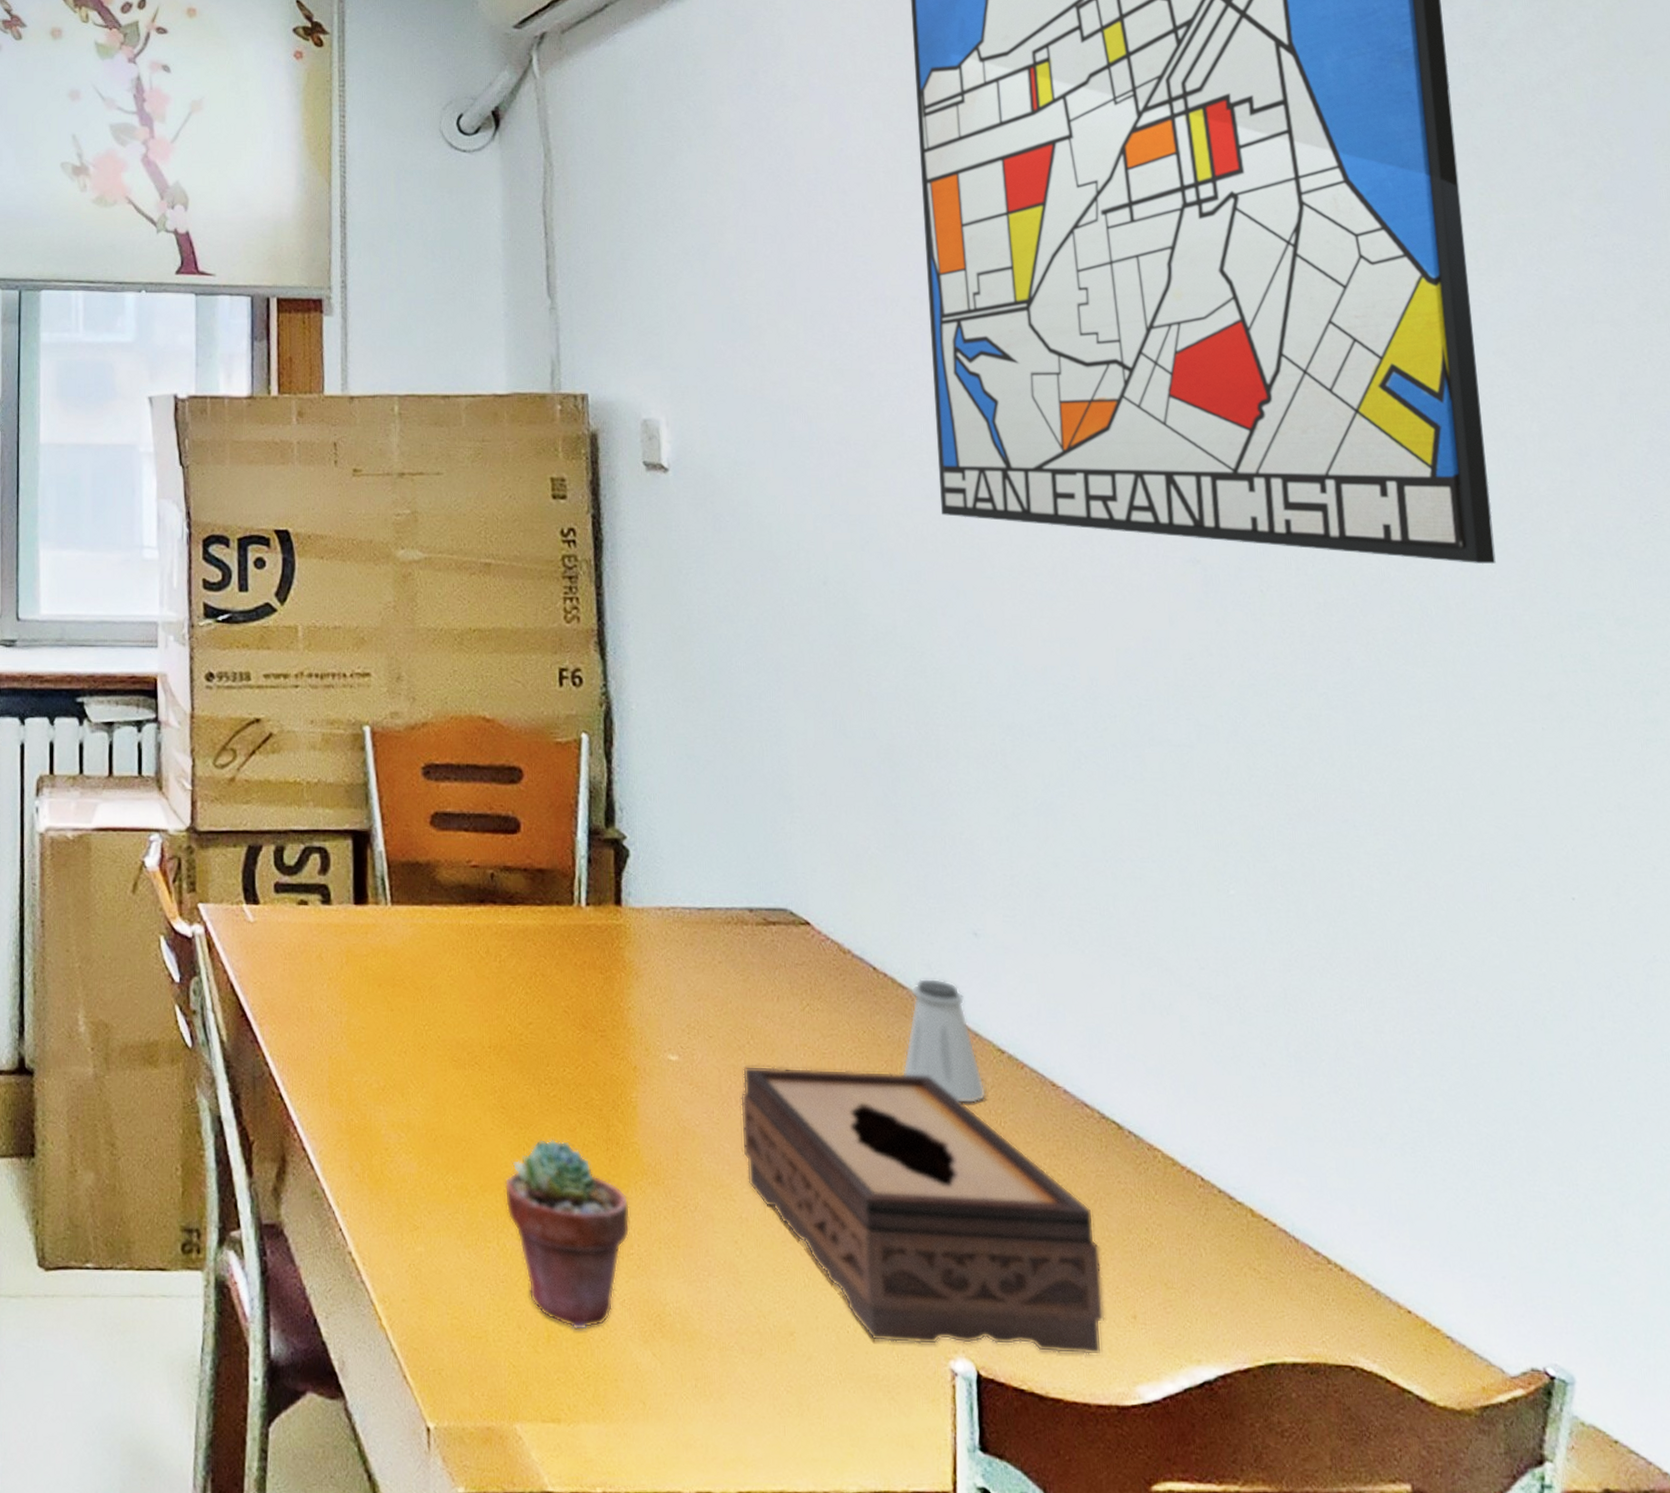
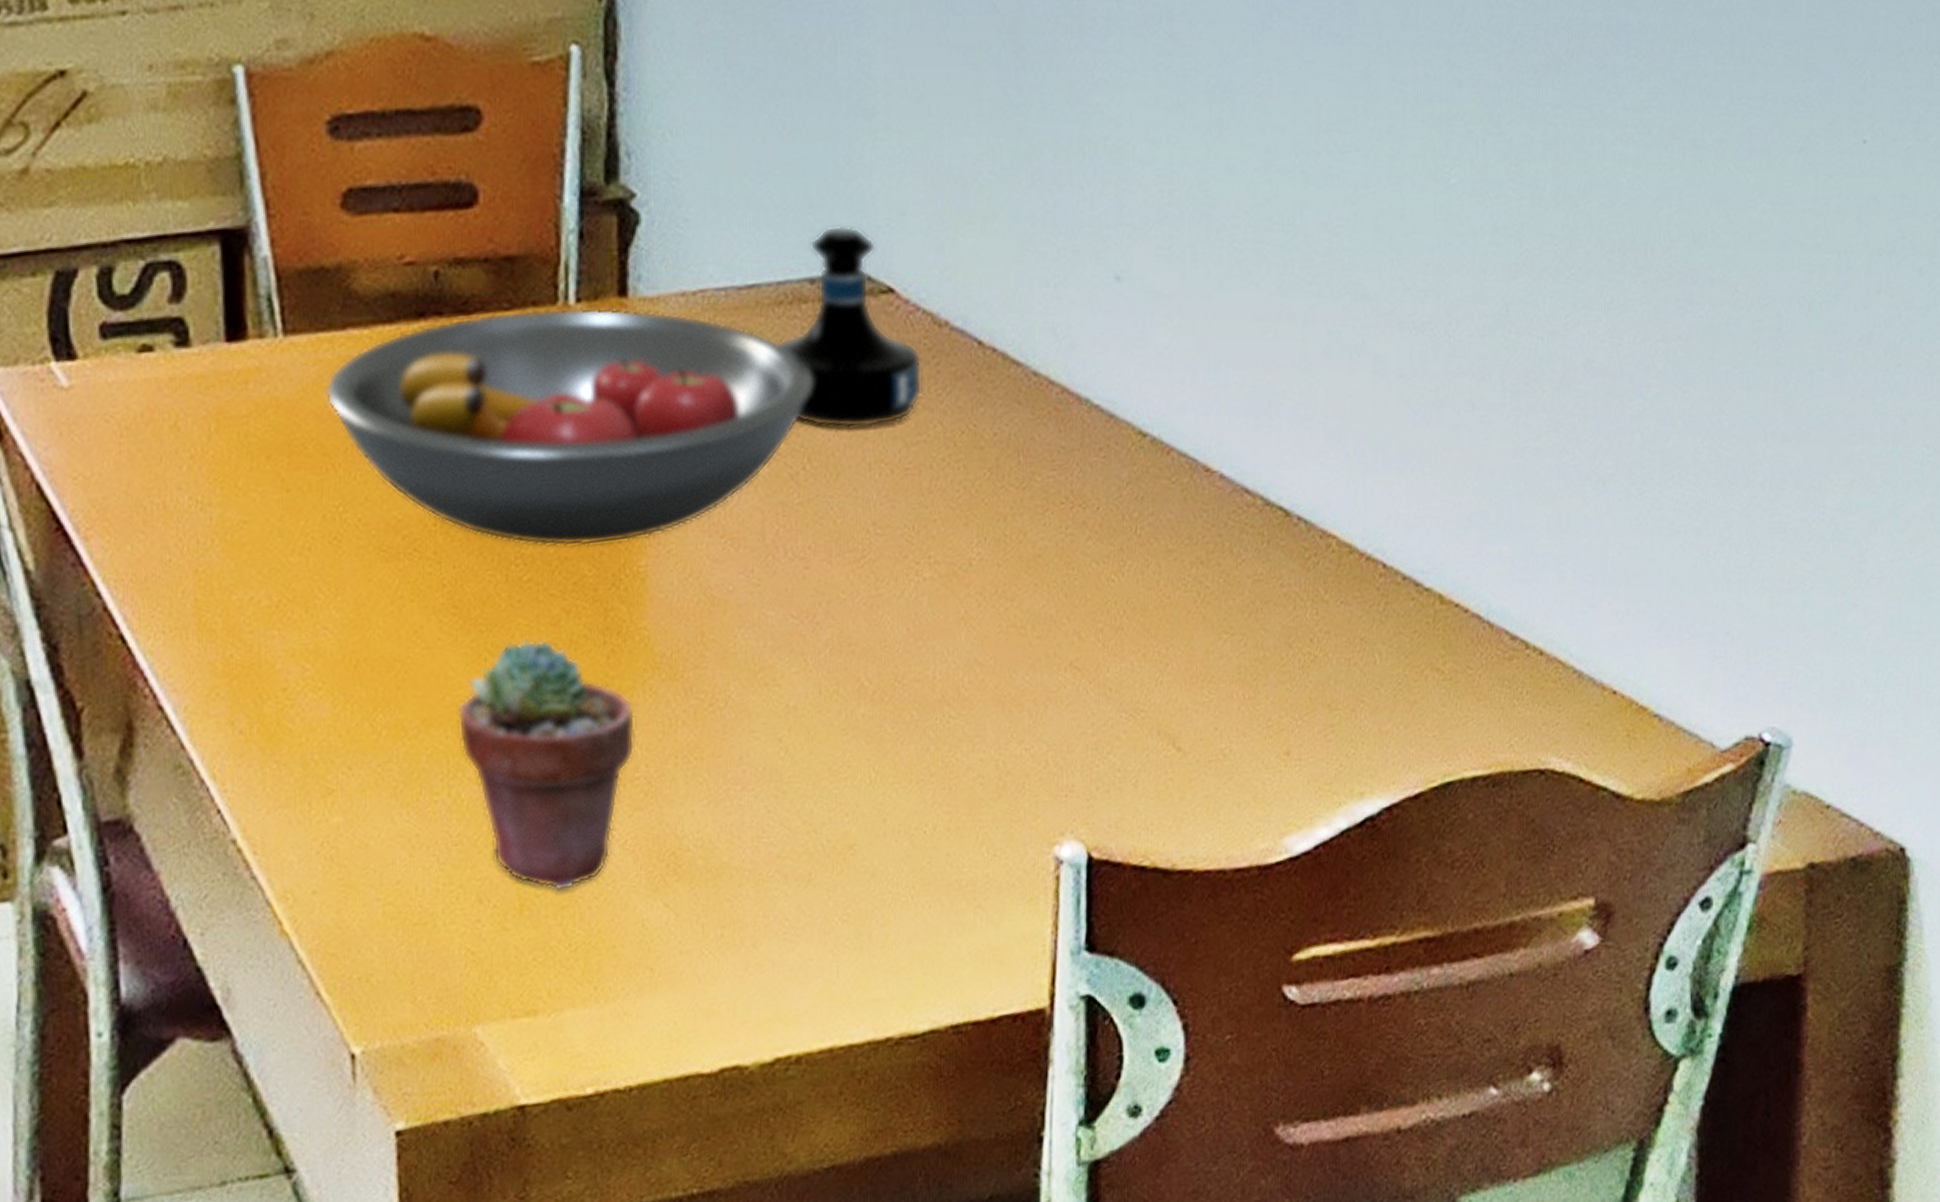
fruit bowl: none [418,906,753,1078] -> present [326,307,813,547]
tequila bottle: none [726,873,833,1019] -> present [776,225,922,429]
tissue box: present [739,1065,1105,1356] -> none [790,480,1252,838]
saltshaker: present [901,978,986,1104] -> none [1010,346,1119,511]

